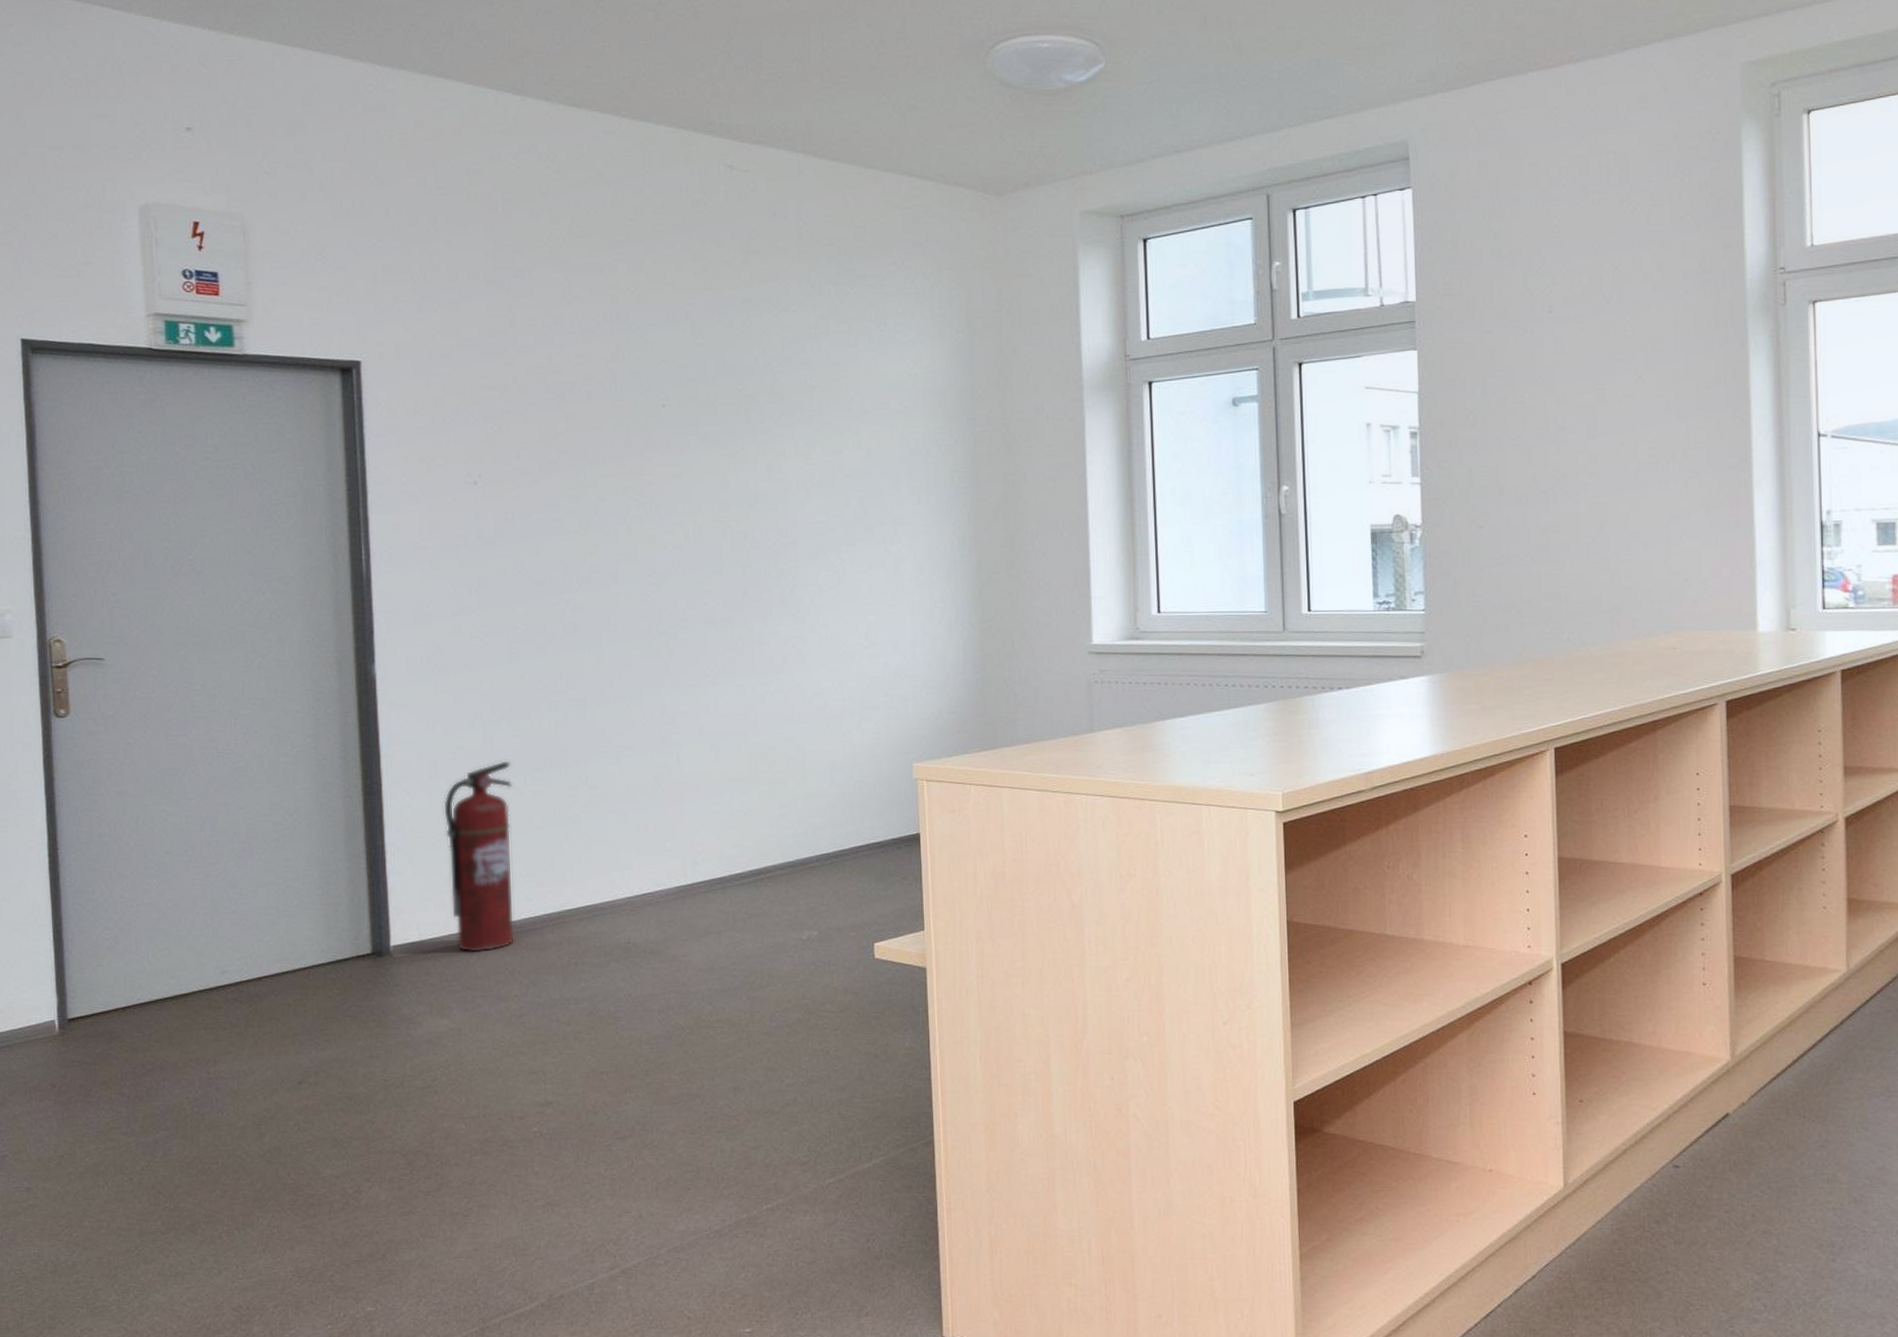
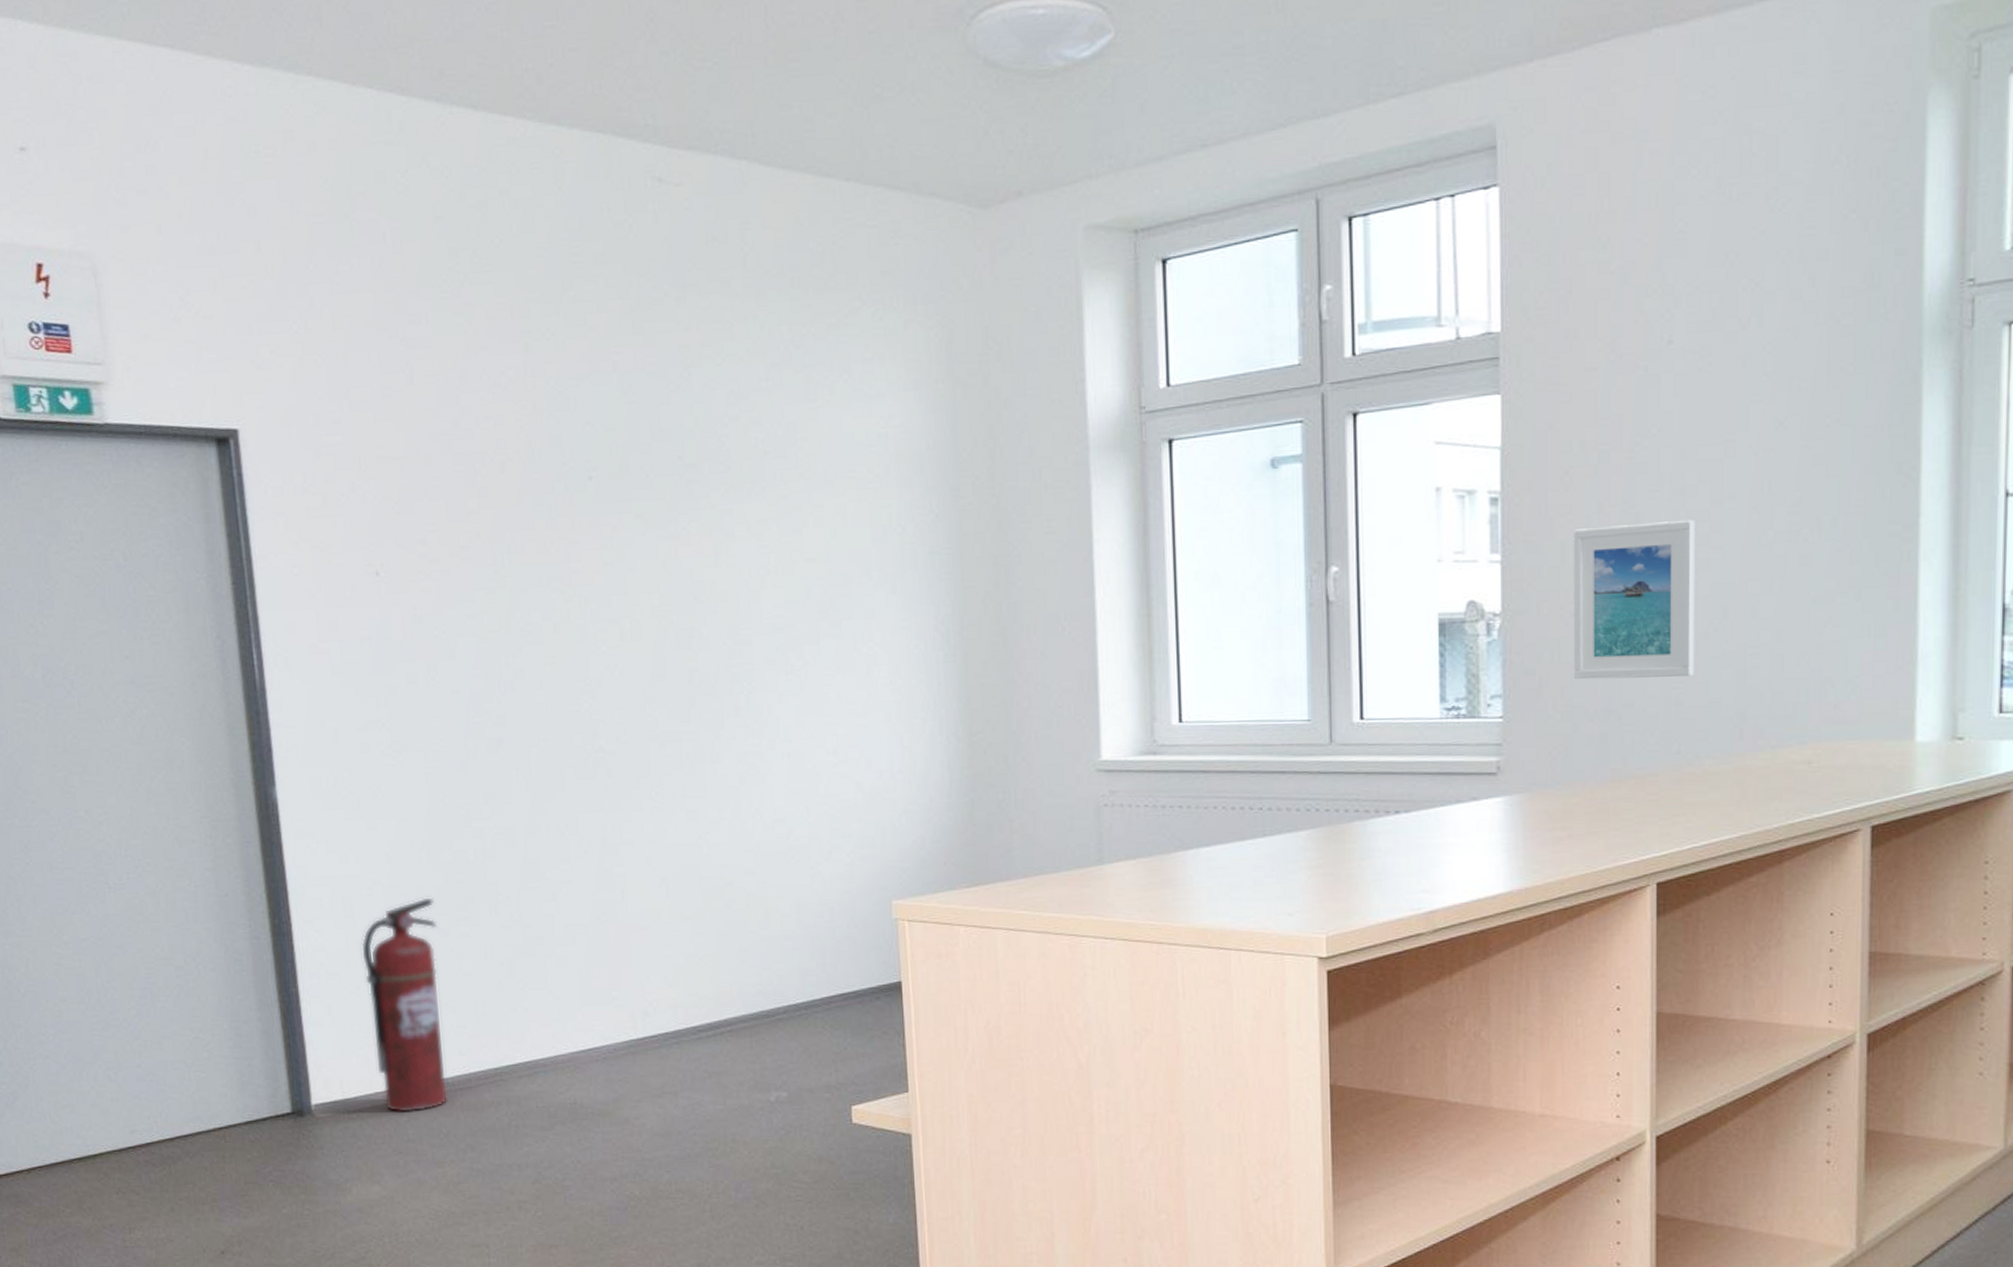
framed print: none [1478,451,1578,580] -> present [1573,519,1695,680]

